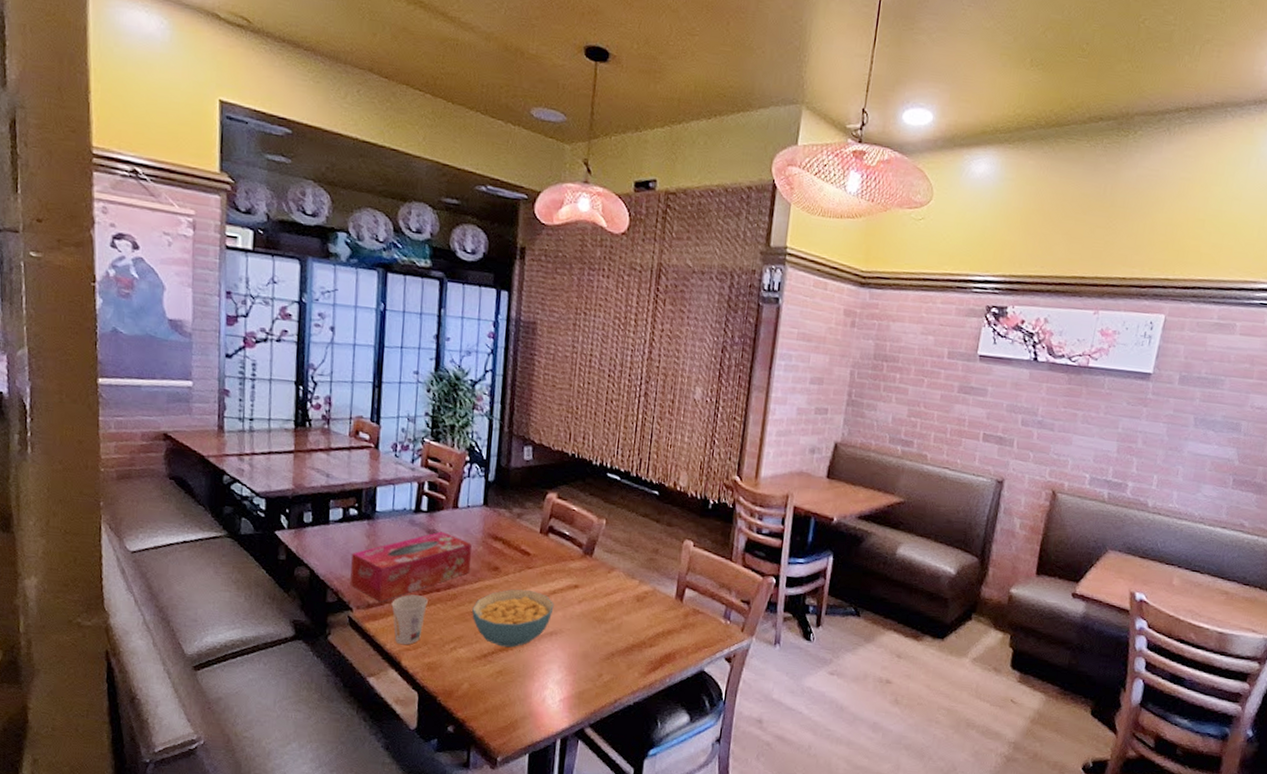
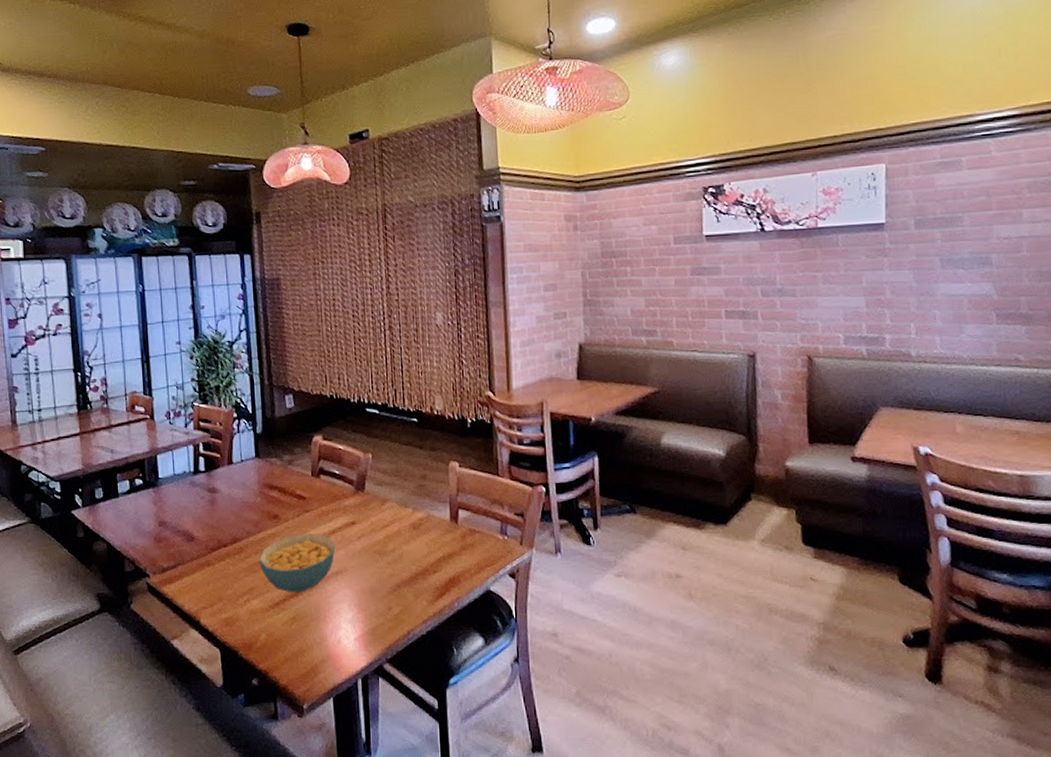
tissue box: present [350,531,472,602] -> none [141,488,253,564]
cup: present [391,594,428,645] -> none [184,553,217,604]

